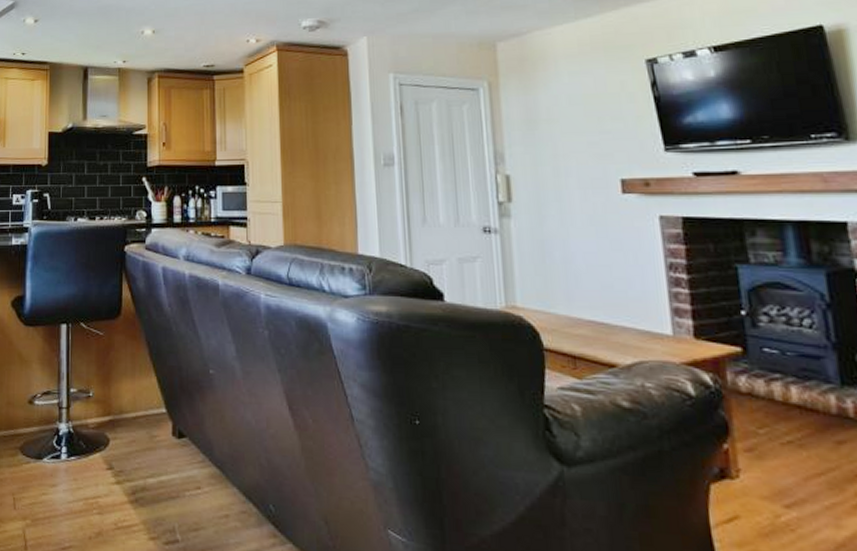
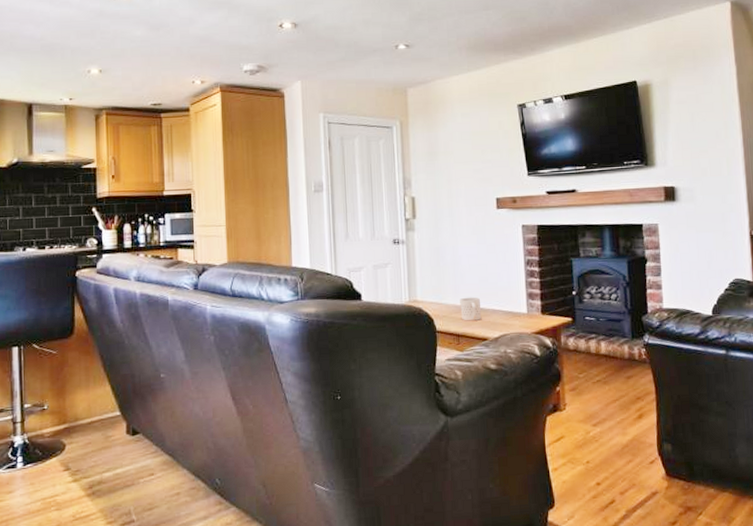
mug: none [575,307,607,340] -> present [460,297,482,321]

